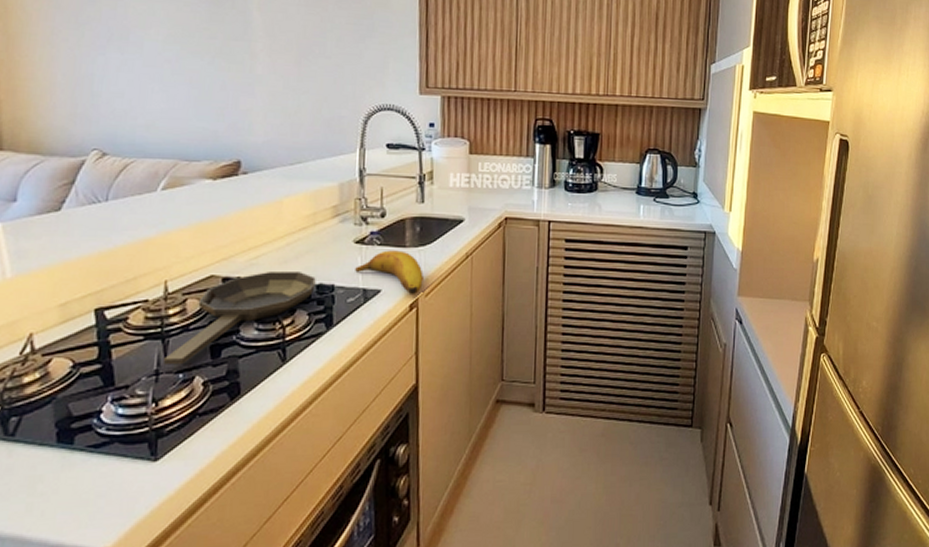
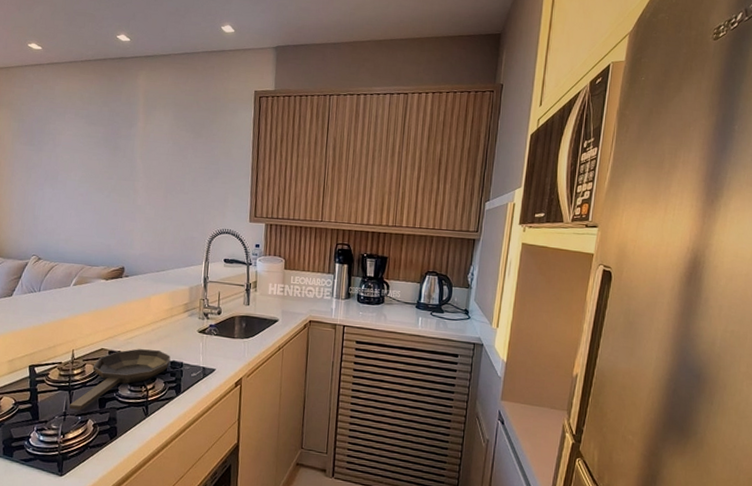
fruit: present [355,250,425,296] -> none [198,339,247,375]

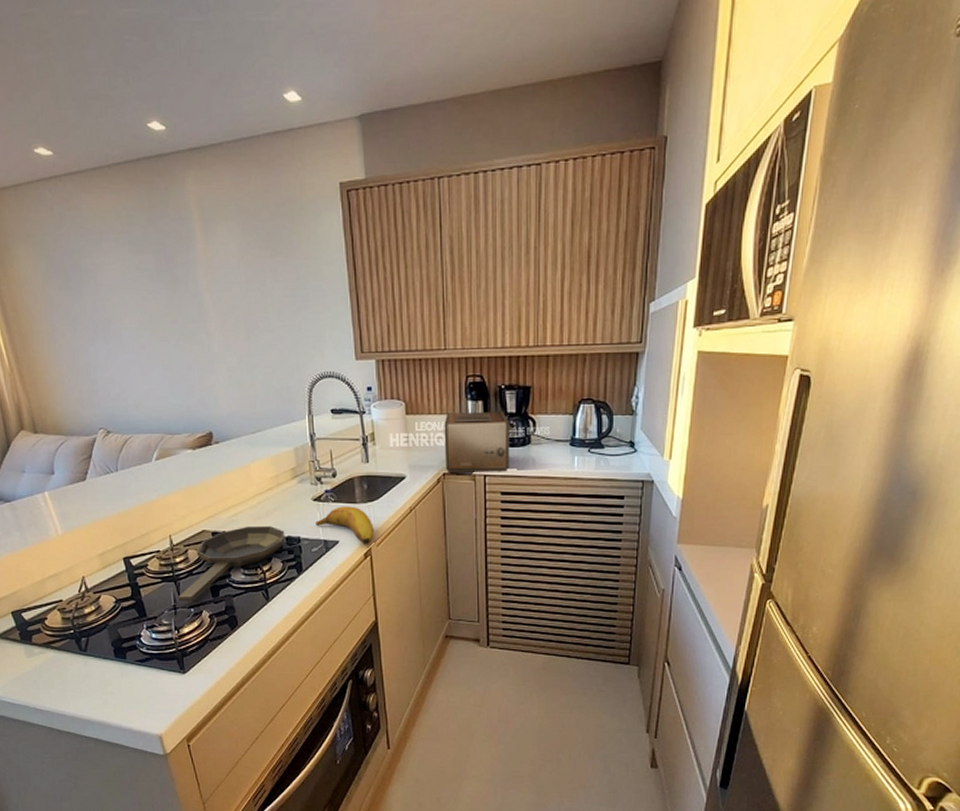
fruit: none [198,339,247,375] -> present [316,506,375,546]
toaster: none [312,271,370,324] -> present [444,410,512,474]

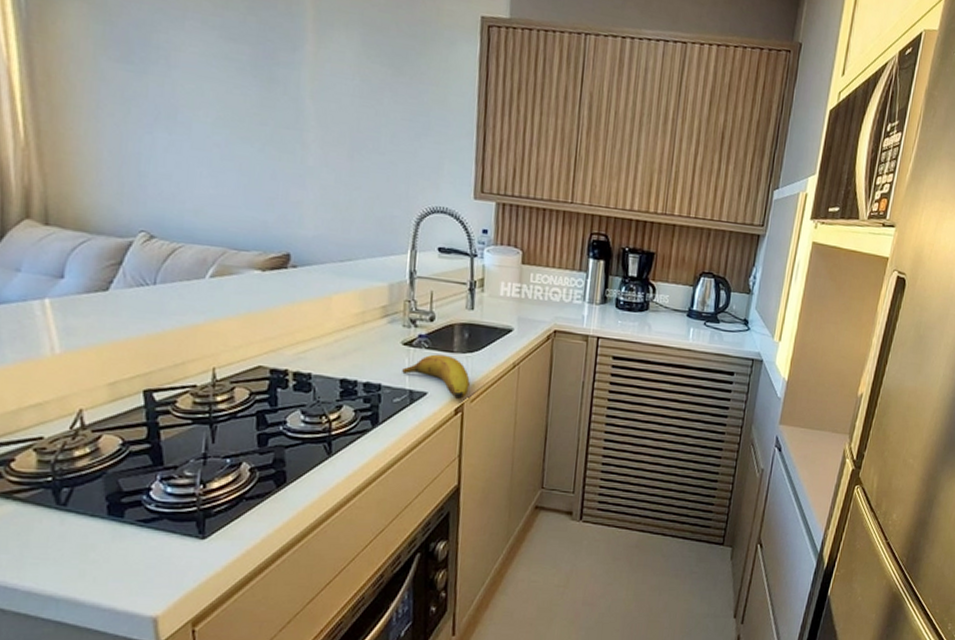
frying pan: present [178,526,285,602] -> none [212,366,363,451]
toaster: present [444,410,512,474] -> none [557,268,632,336]

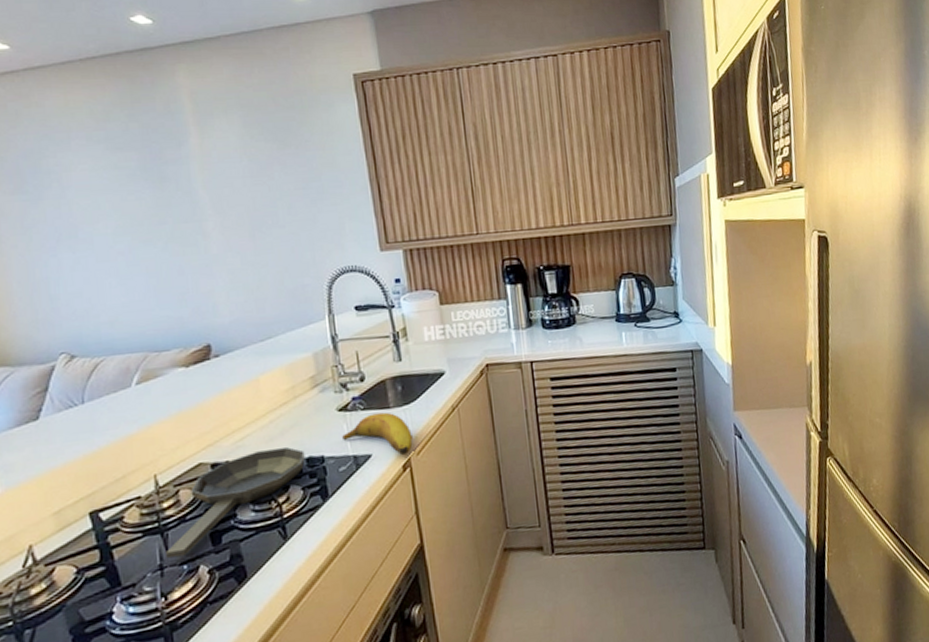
frying pan: none [212,366,363,451] -> present [166,447,305,559]

